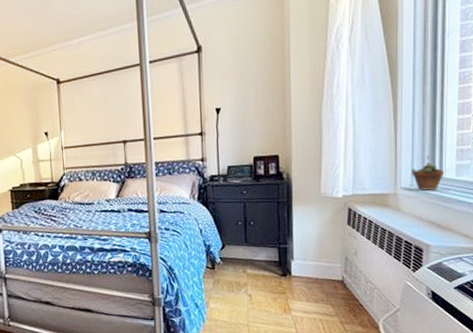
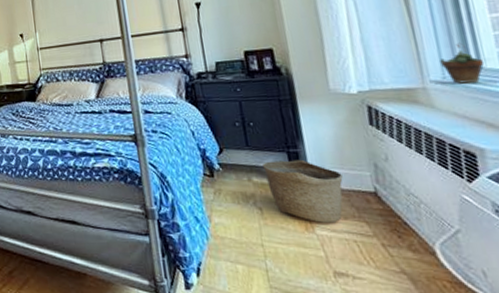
basket: none [257,254,319,306] -> present [263,159,343,223]

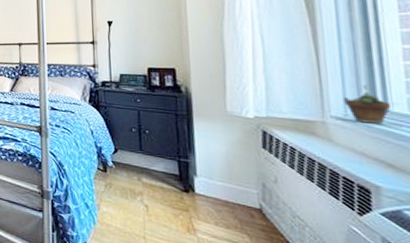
basket: present [263,159,343,223] -> none [153,166,230,230]

